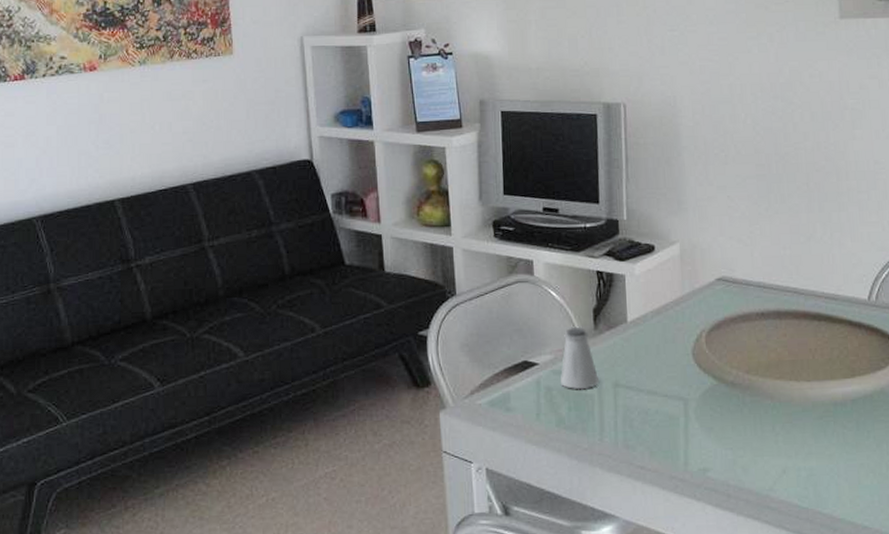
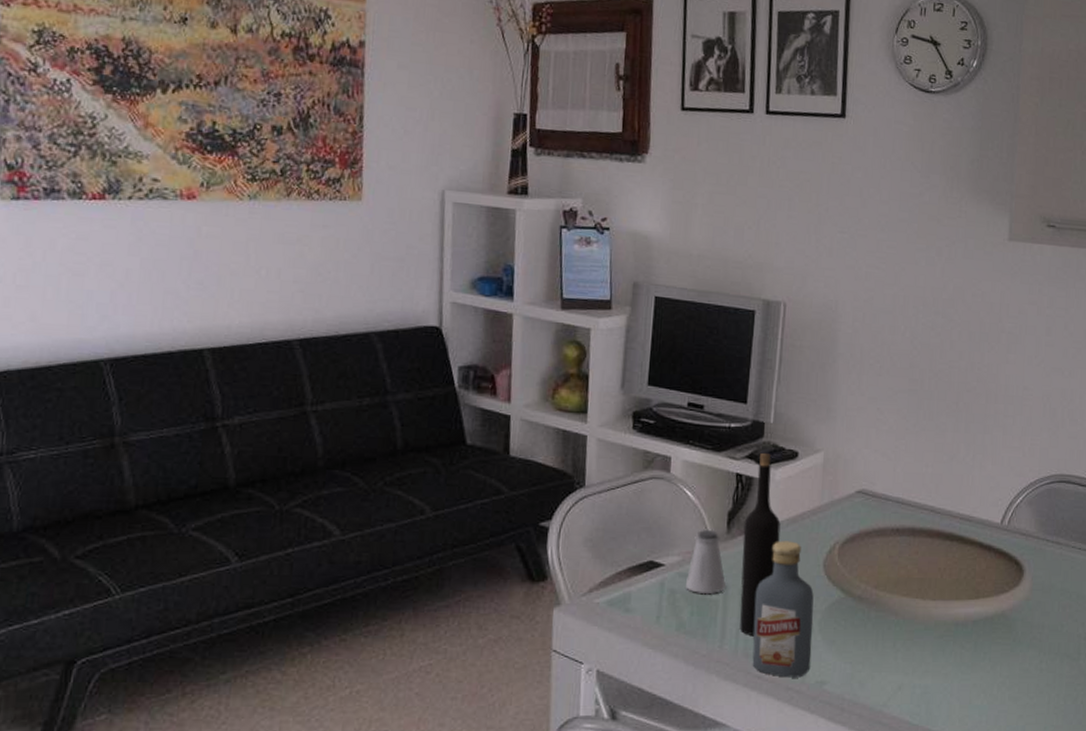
wine bottle: none [609,248,646,427] -> present [740,452,781,635]
vodka: none [628,332,692,467] -> present [752,541,814,678]

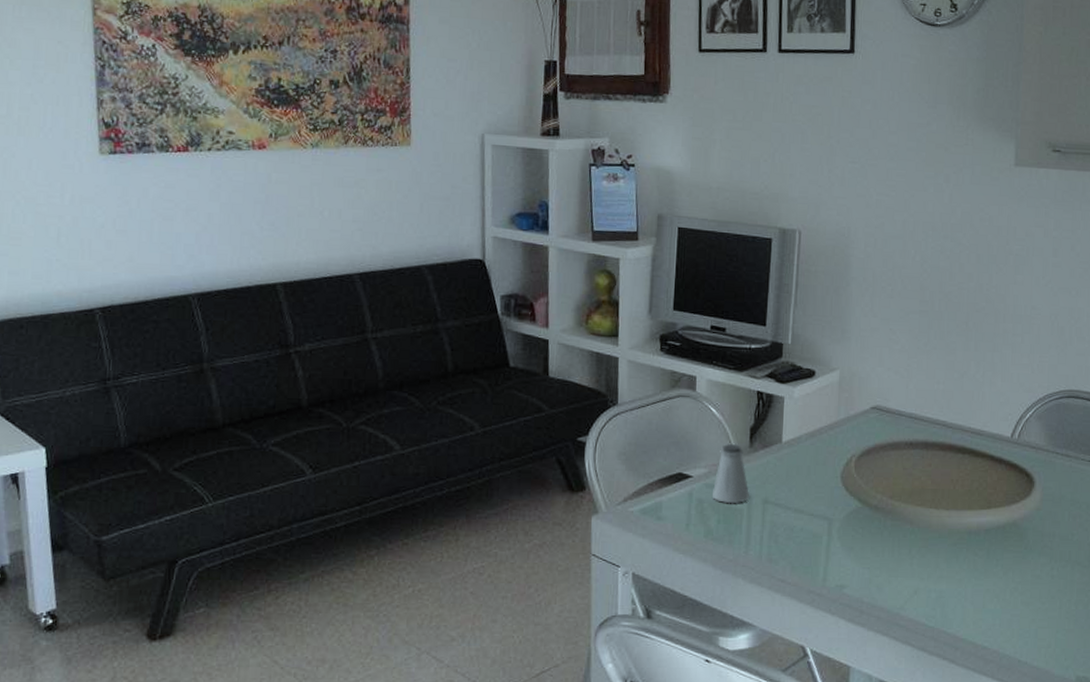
wine bottle: present [740,452,781,635] -> none [763,371,800,542]
vodka: present [752,541,814,678] -> none [775,454,832,582]

